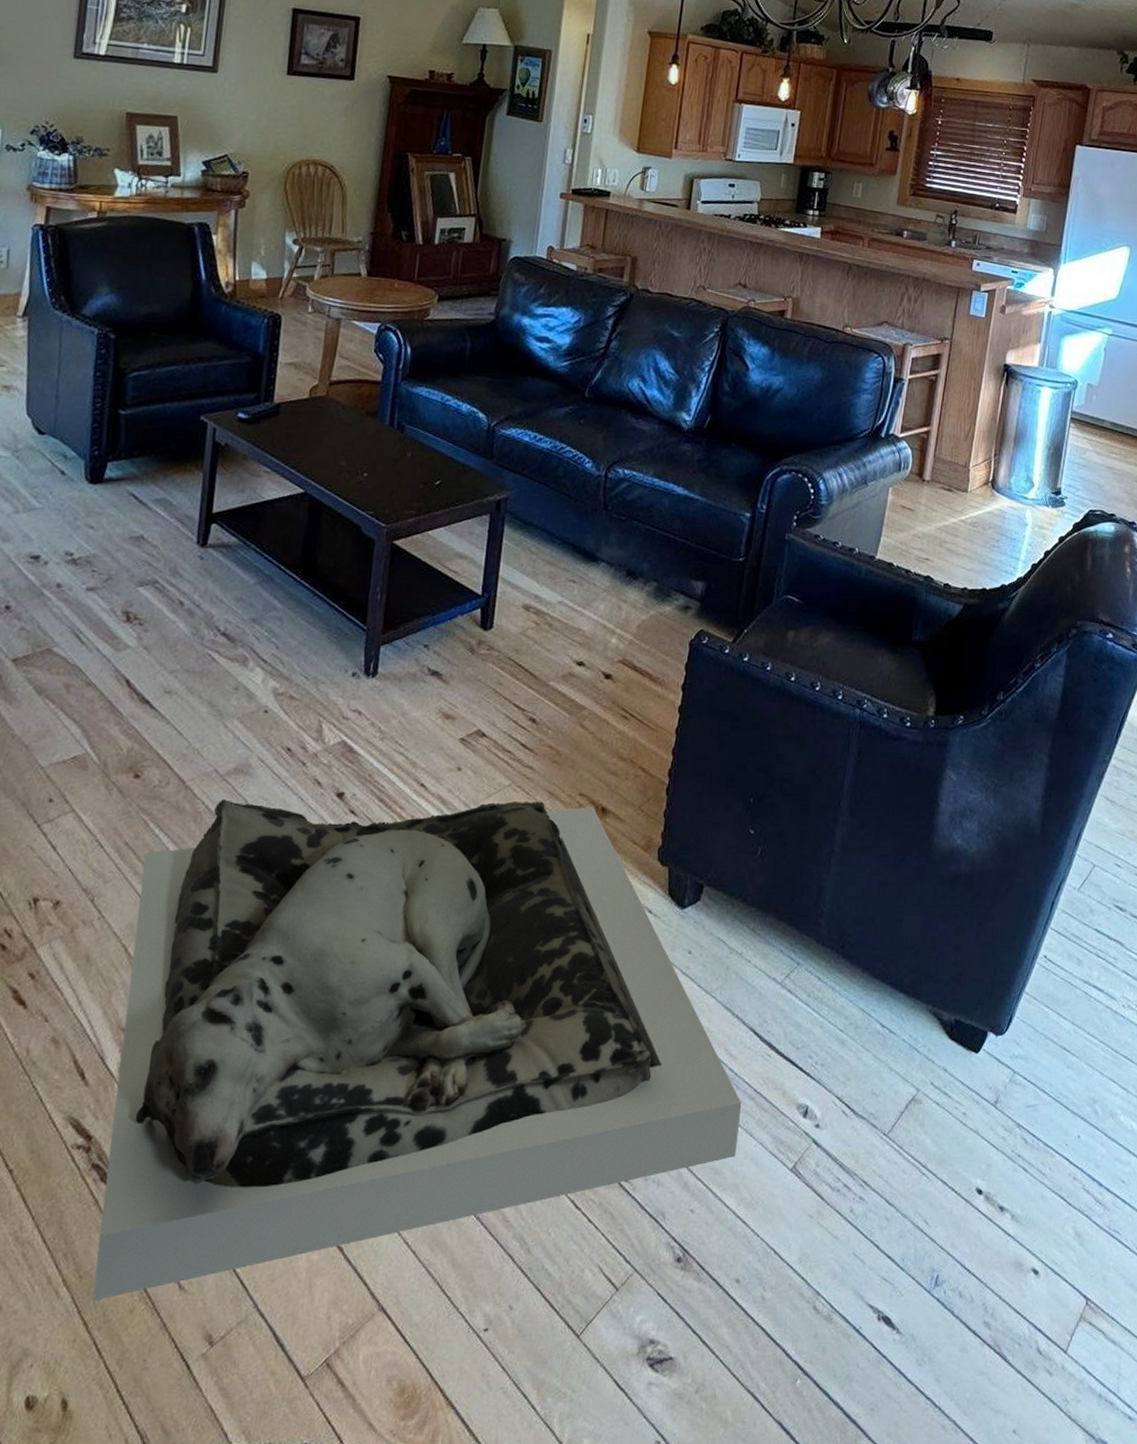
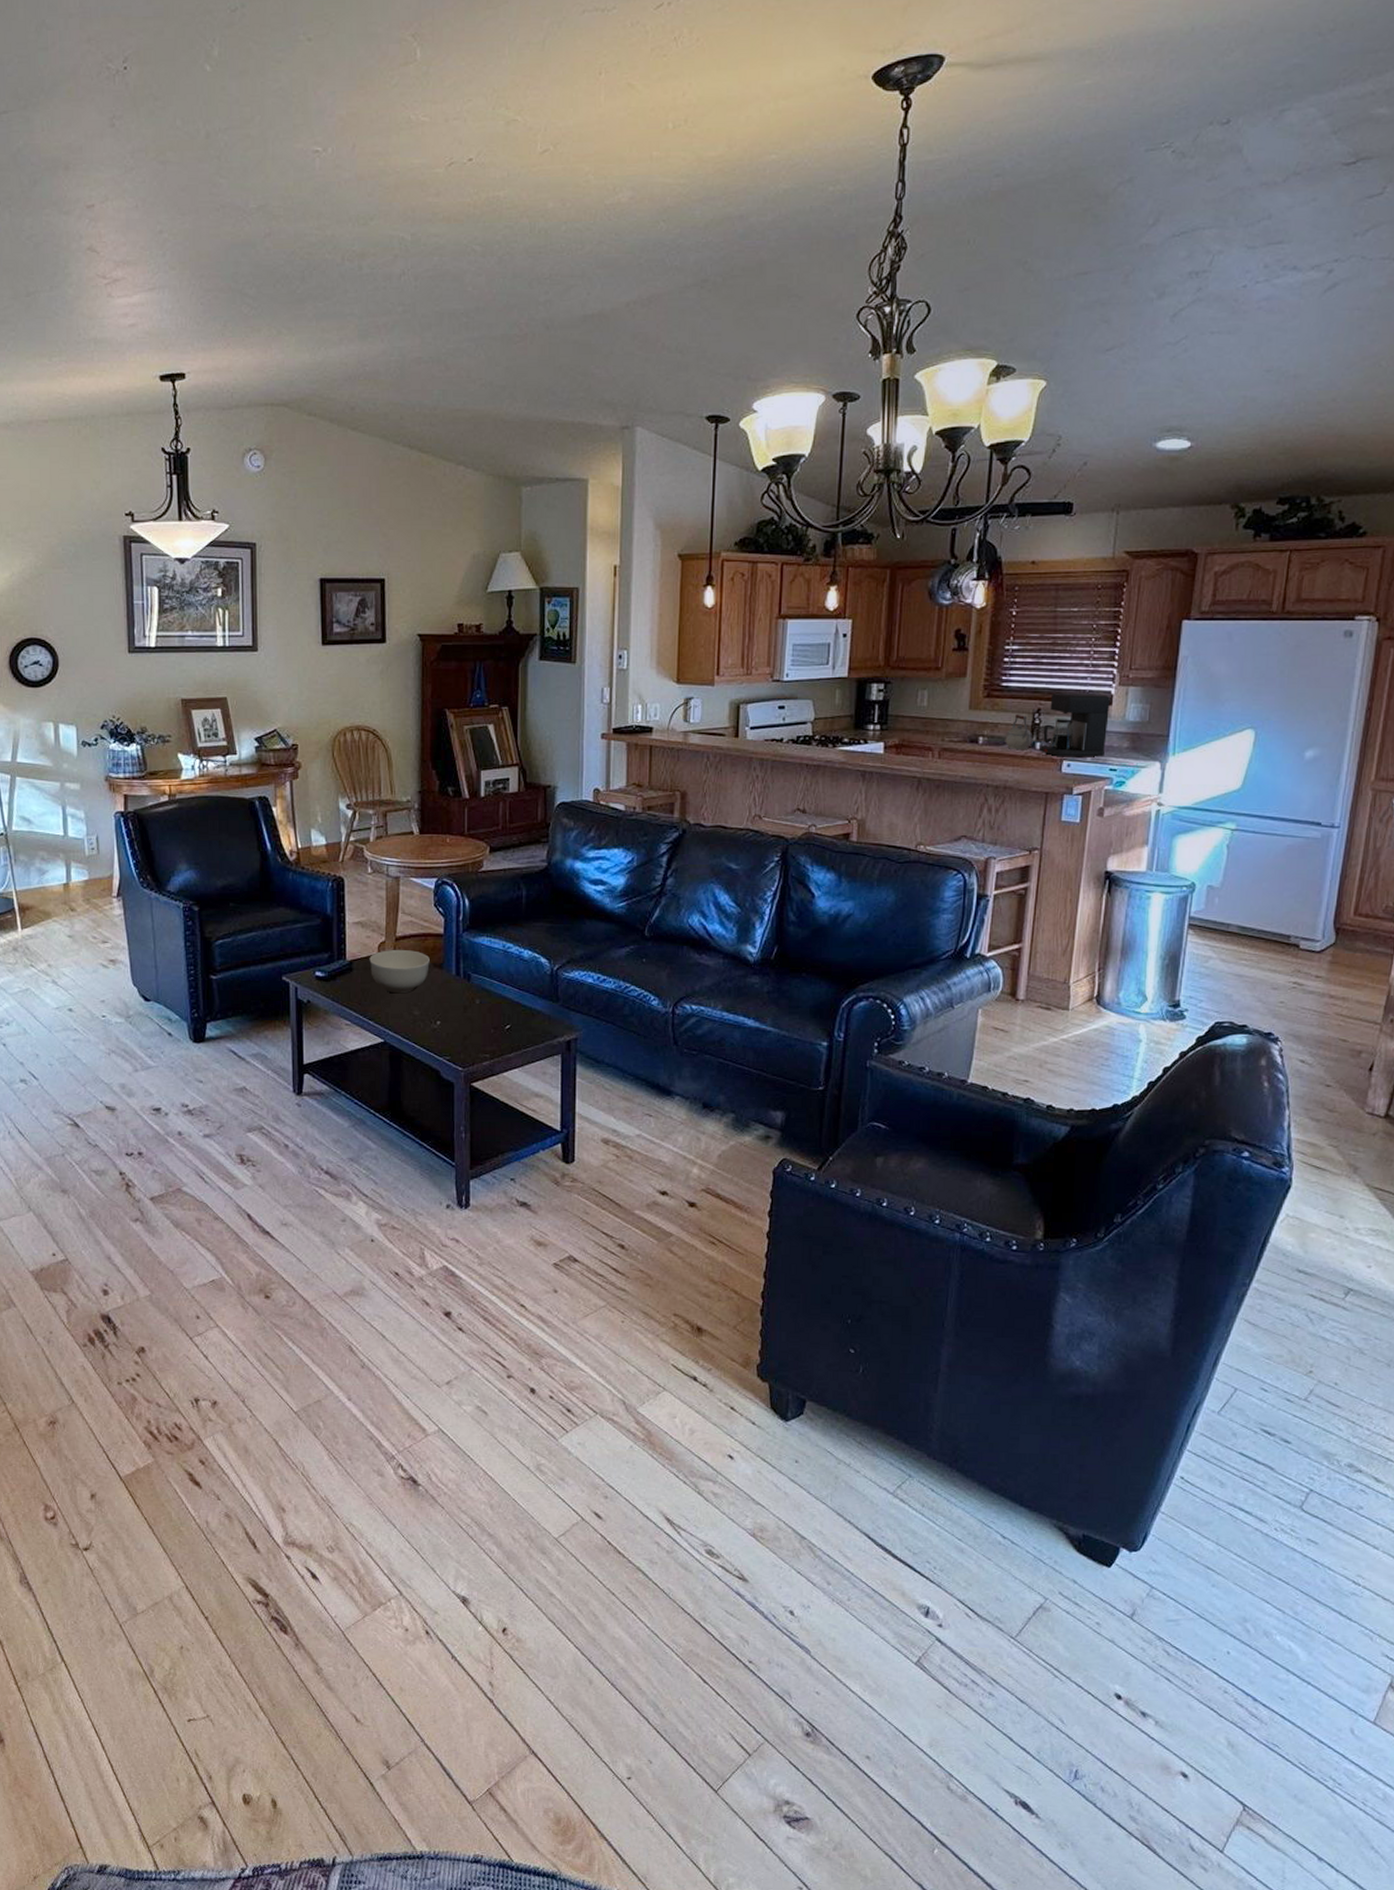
dog bed: present [92,799,742,1301] -> none [282,1317,861,1725]
bowl: none [298,394,364,442] -> present [369,950,430,994]
coffee maker: none [954,197,1015,260] -> present [1039,692,1110,757]

